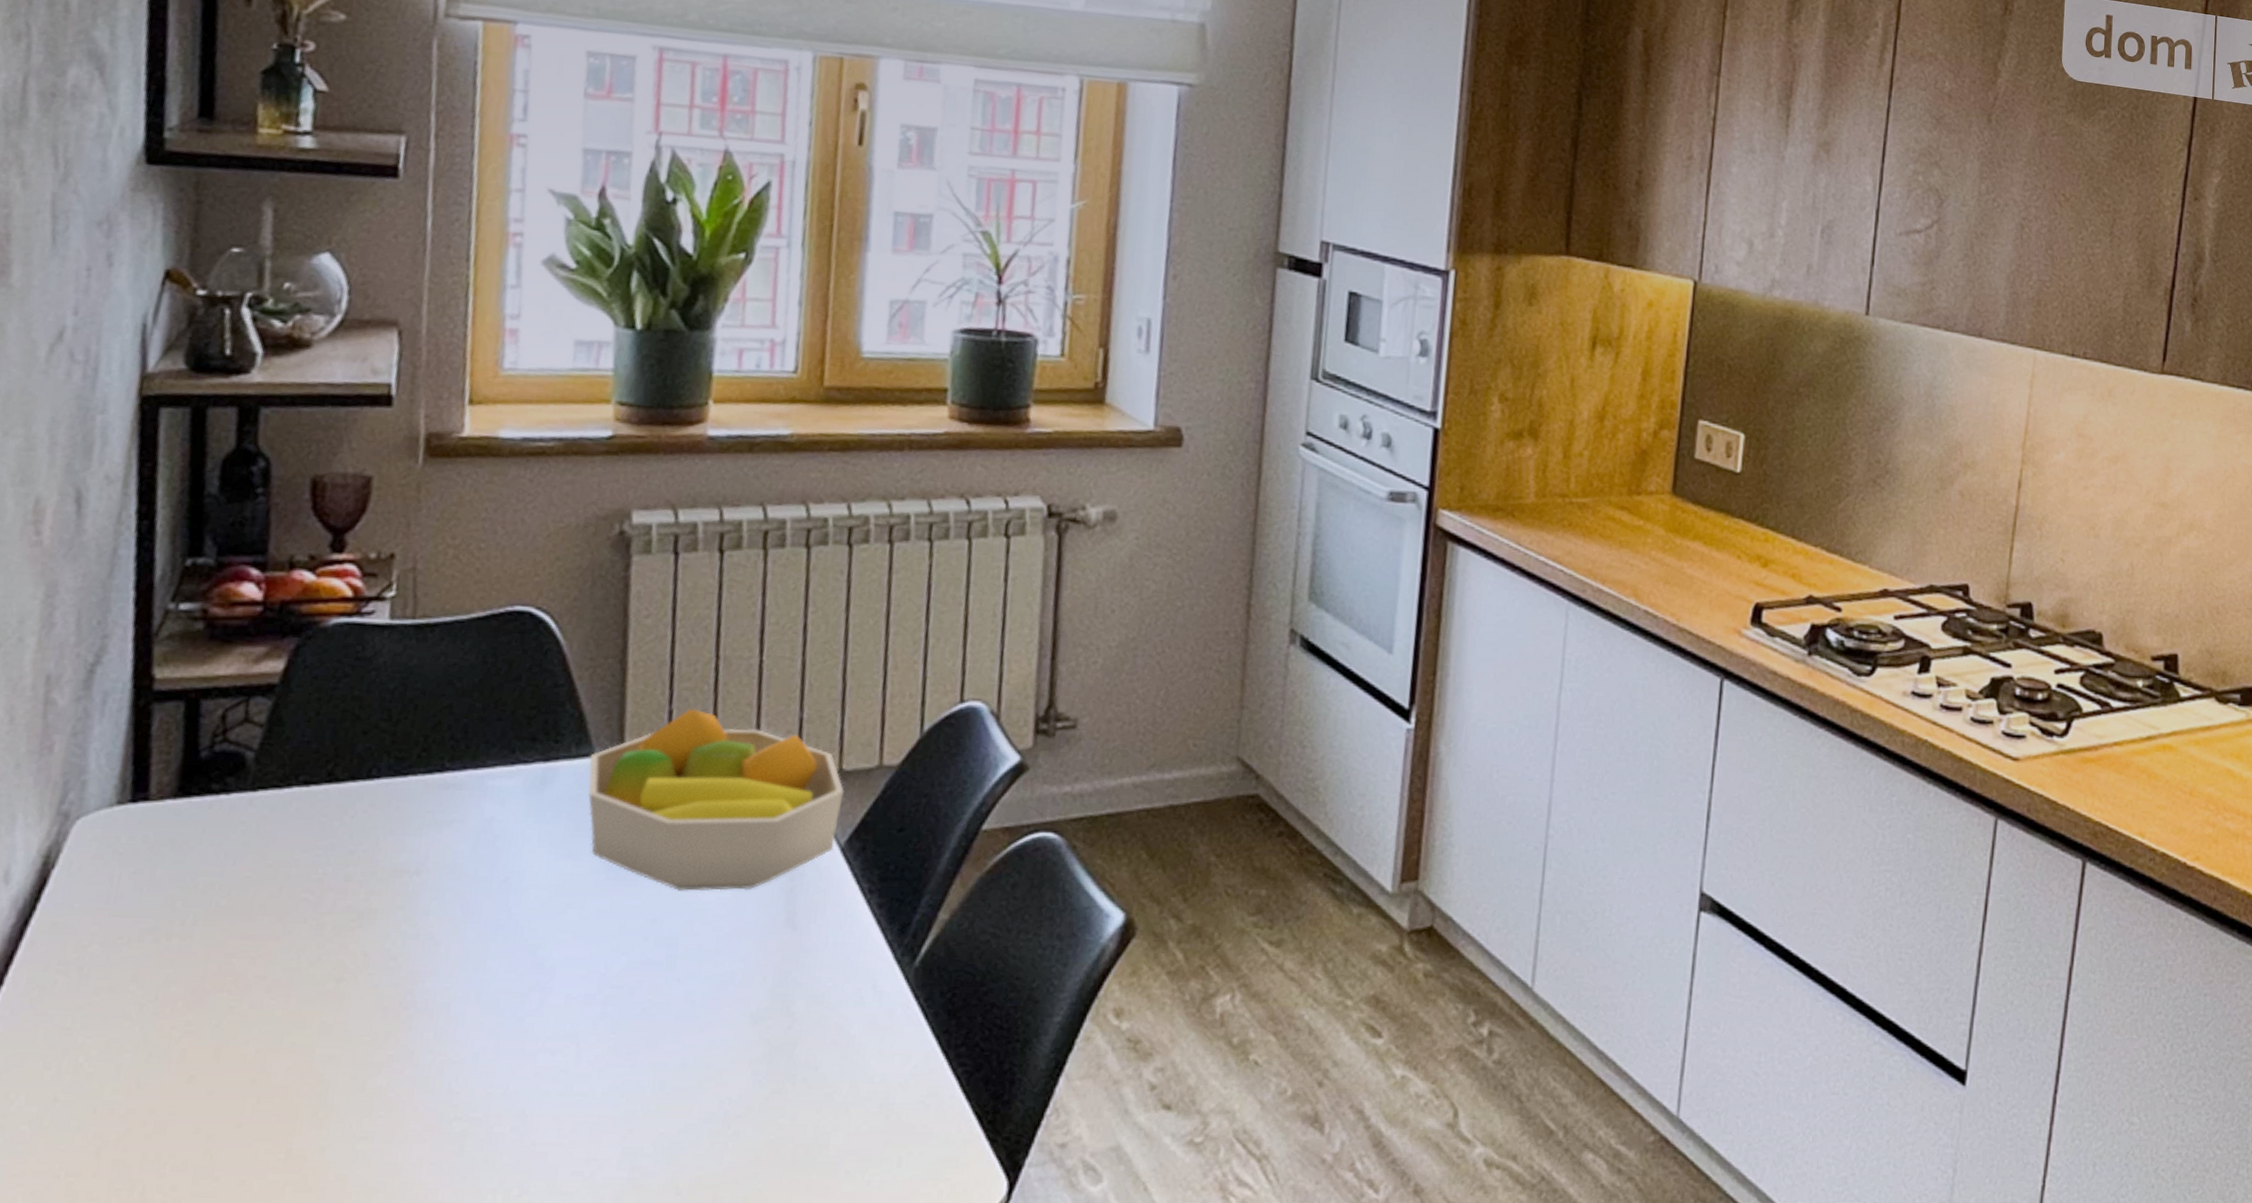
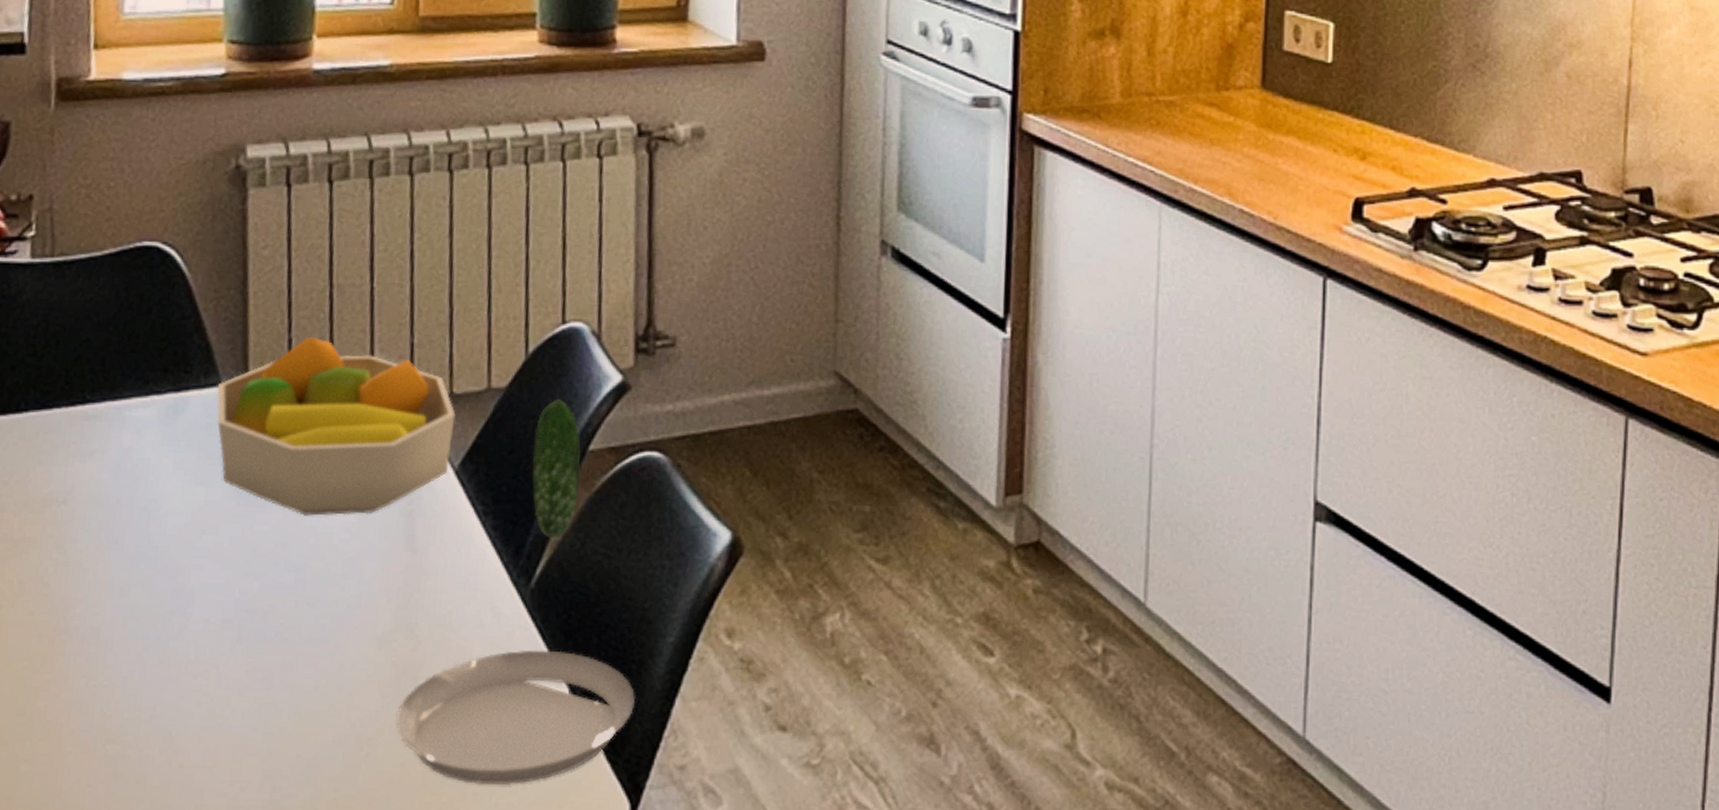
plate: none [766,778,1019,1163] -> present [395,399,636,785]

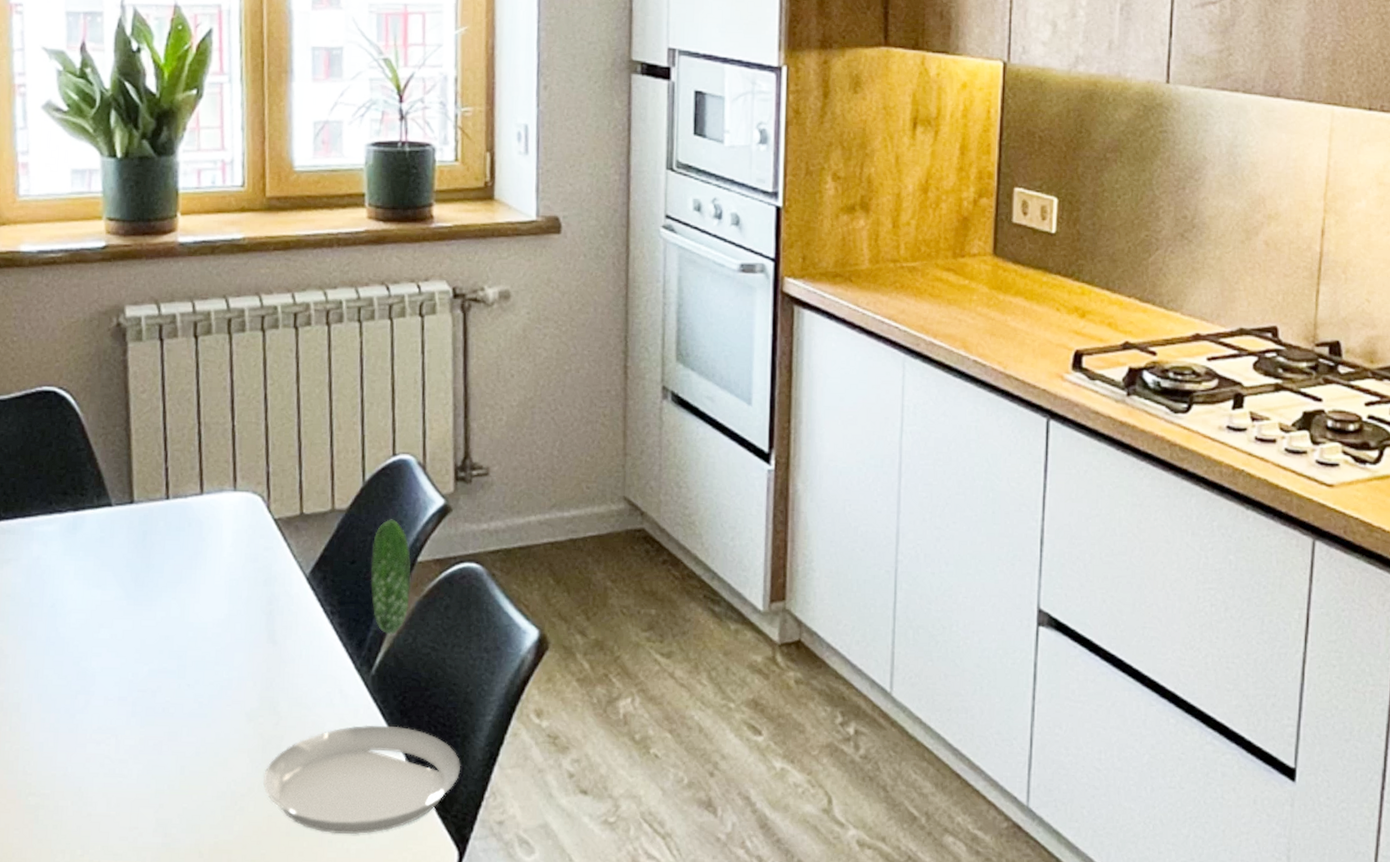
fruit bowl: present [216,336,456,516] -> none [108,466,306,614]

